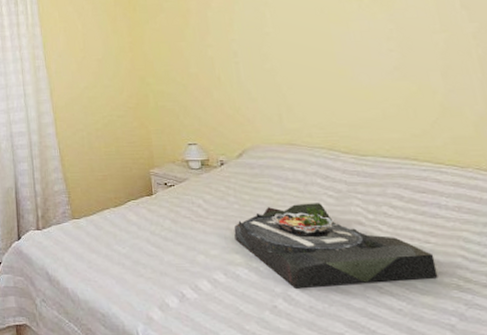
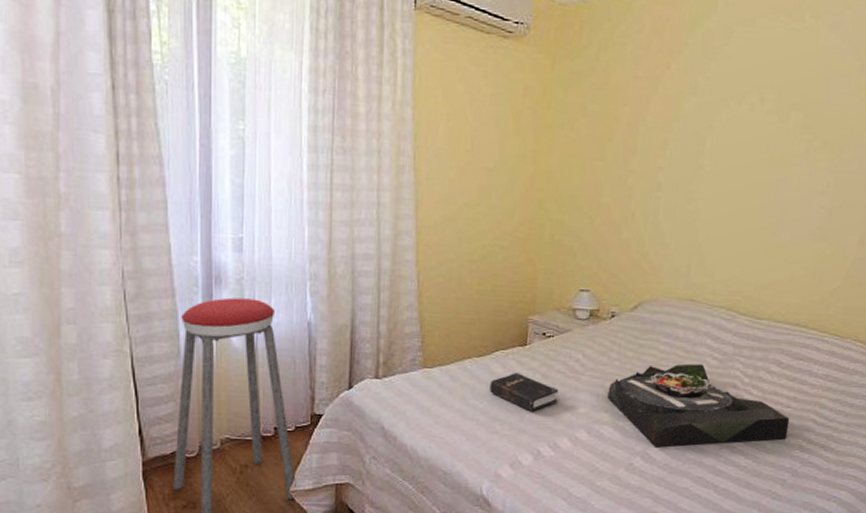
hardback book: none [128,219,190,255] -> present [489,372,559,412]

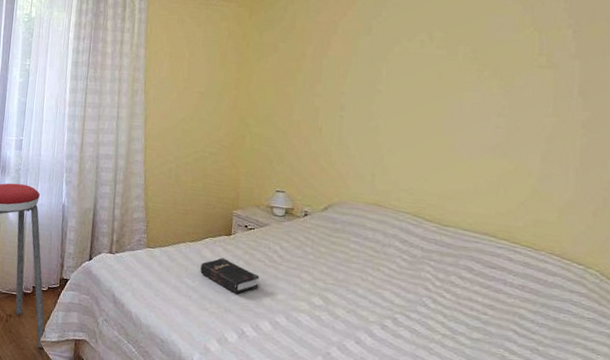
serving tray: present [607,363,790,448] -> none [303,262,488,347]

